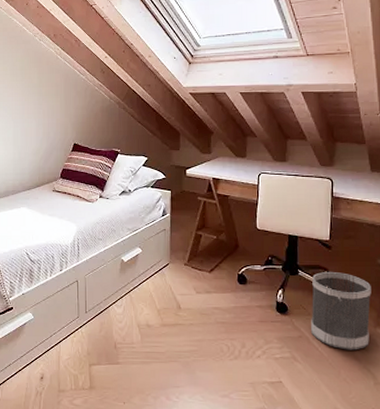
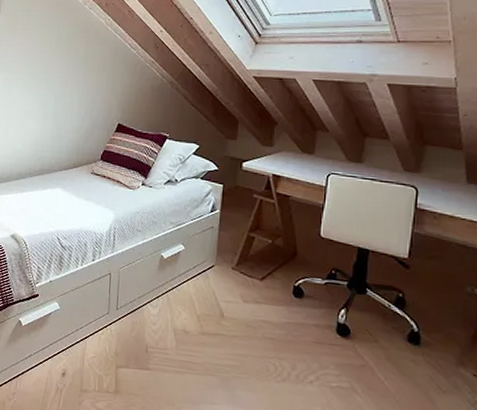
wastebasket: present [311,271,371,350] -> none [377,294,456,390]

